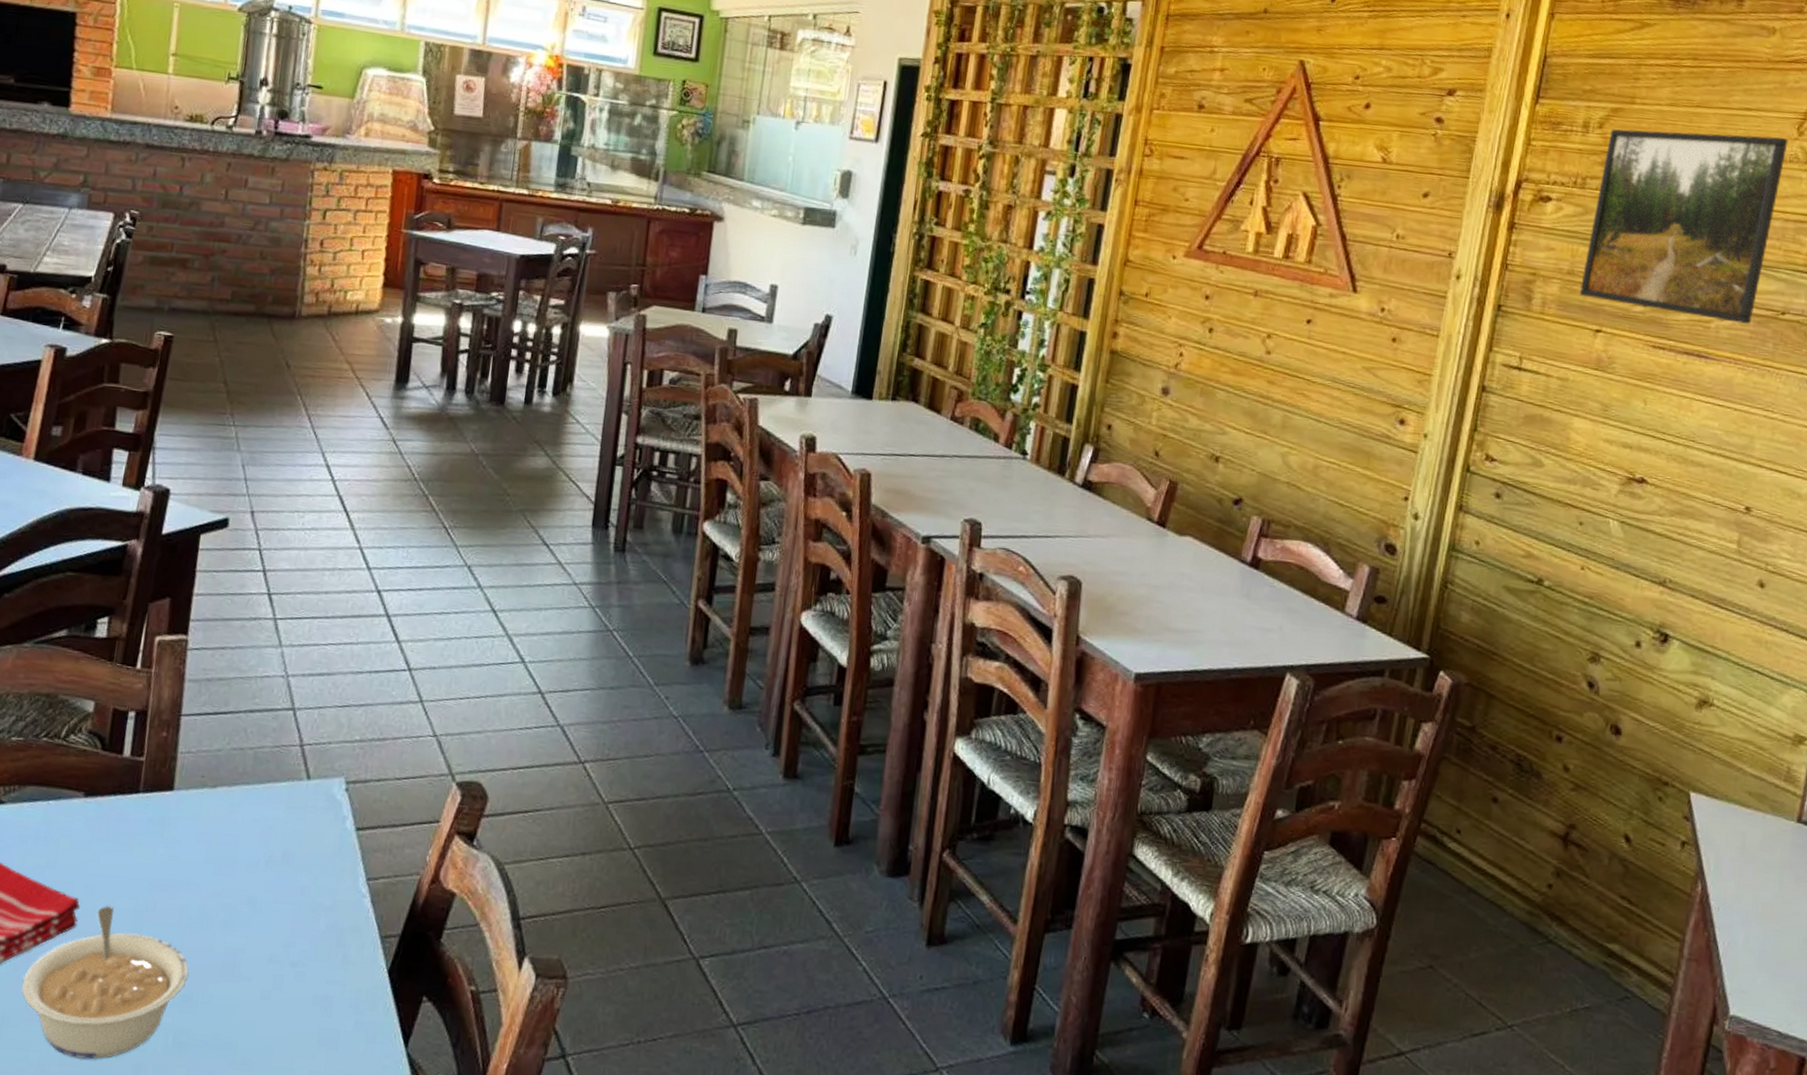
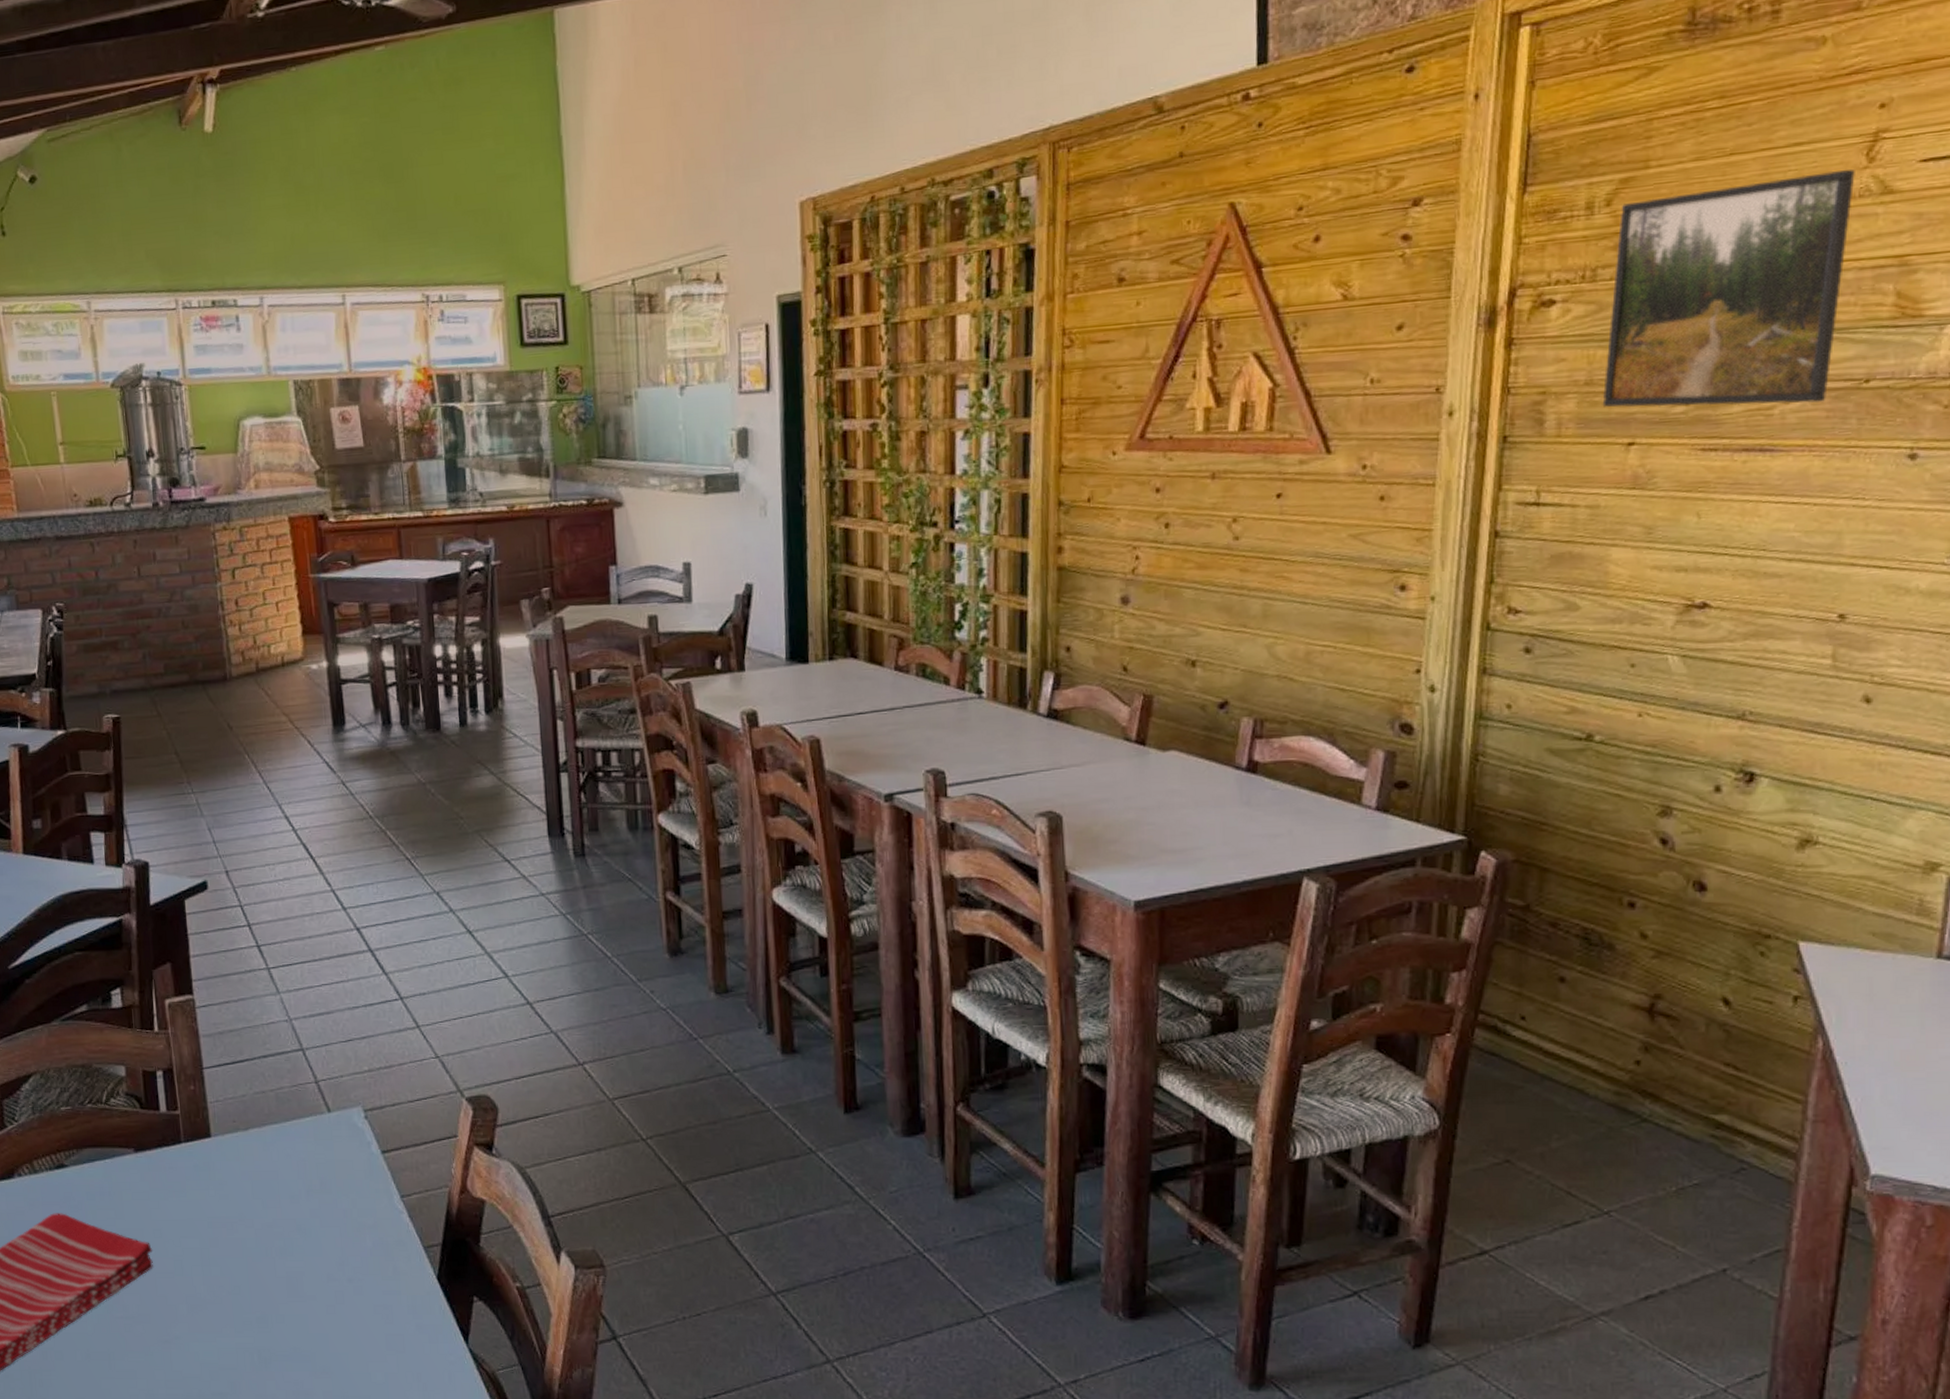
legume: present [22,906,189,1059] -> none [117,1246,260,1381]

